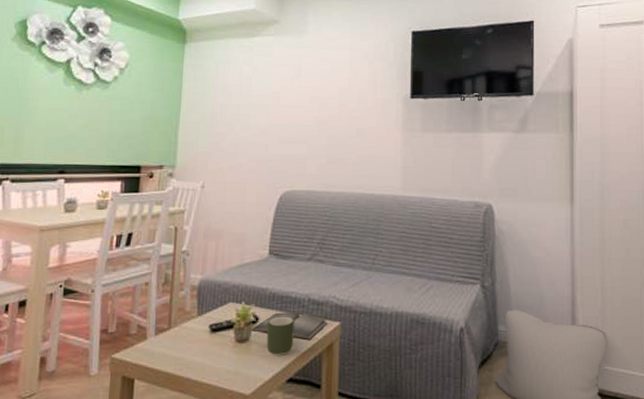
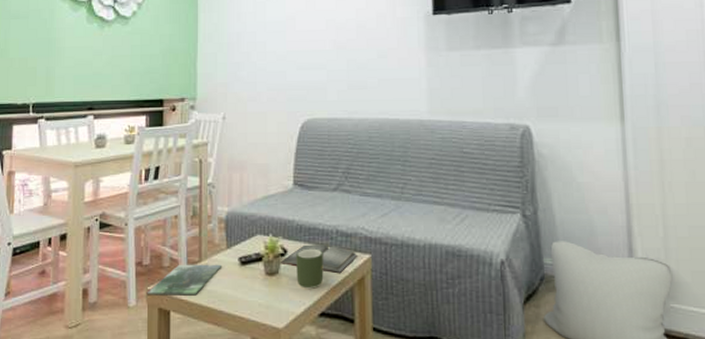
magazine: none [110,331,192,363] -> present [146,264,223,296]

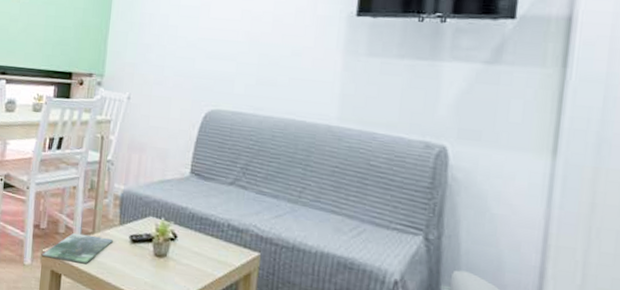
hardback book: present [280,244,358,274] -> none [169,233,247,267]
mug: present [296,248,324,289] -> none [183,237,213,277]

